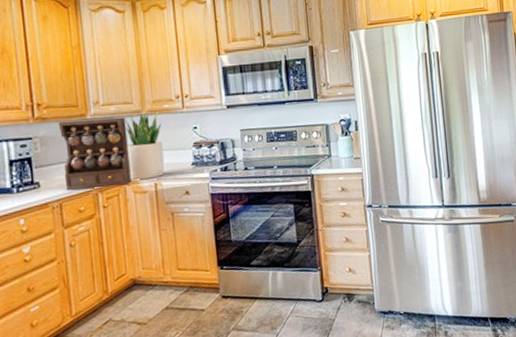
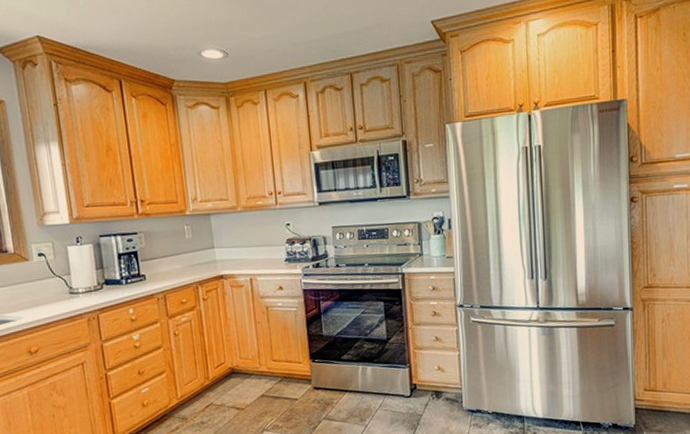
spice rack: present [59,117,131,190] -> none [161,213,228,283]
planter: present [125,110,165,180] -> none [222,207,259,275]

